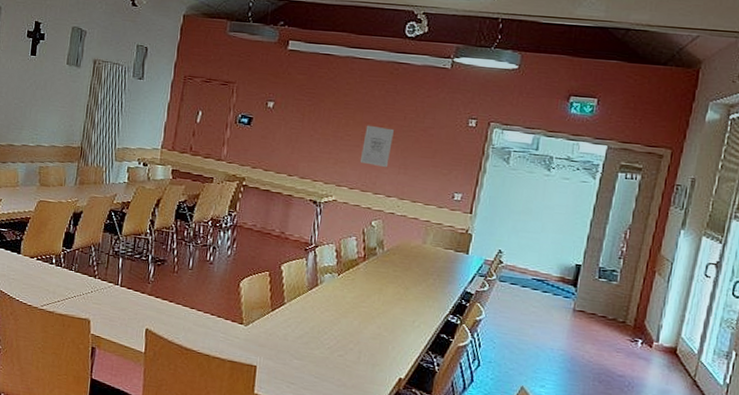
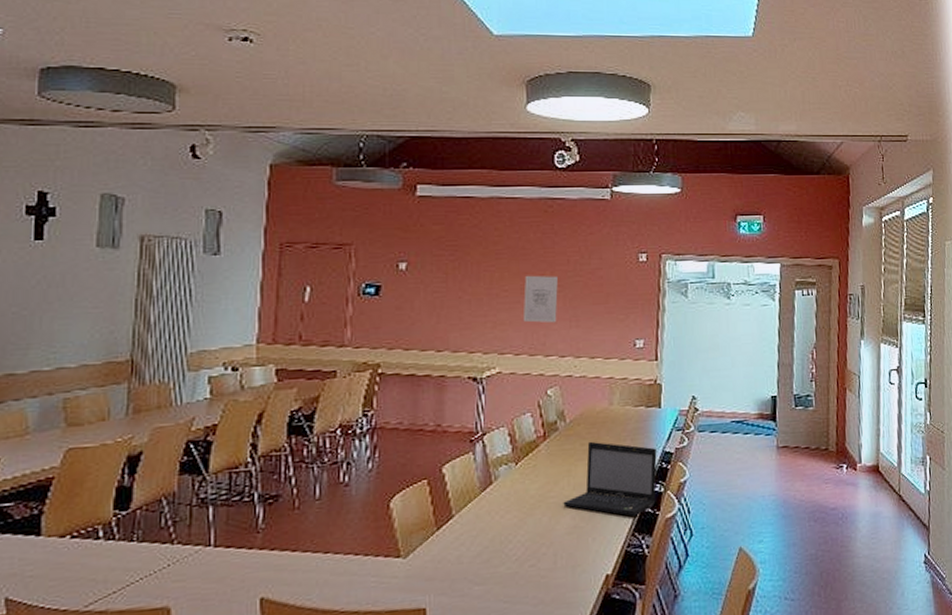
laptop: none [372,269,459,338] -> present [563,441,657,516]

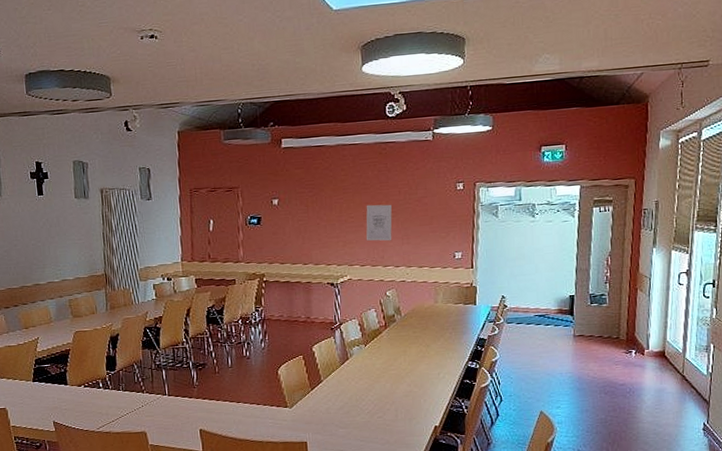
laptop: present [563,441,657,516] -> none [401,330,473,385]

